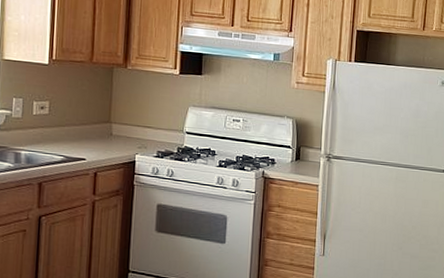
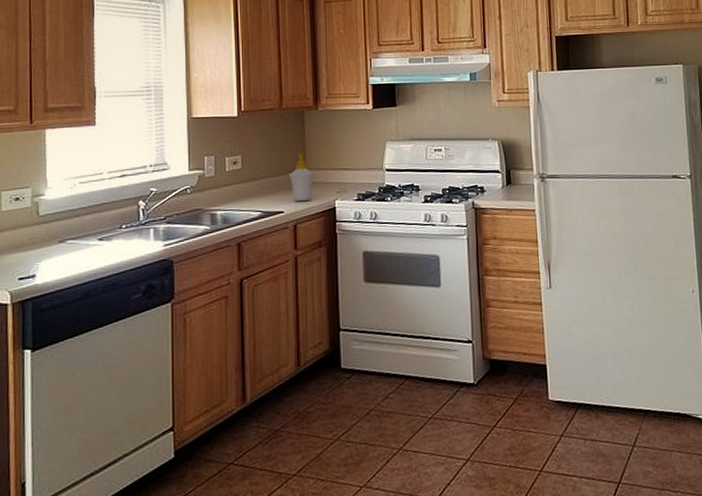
soap bottle: none [94,106,118,153] -> present [289,152,315,202]

